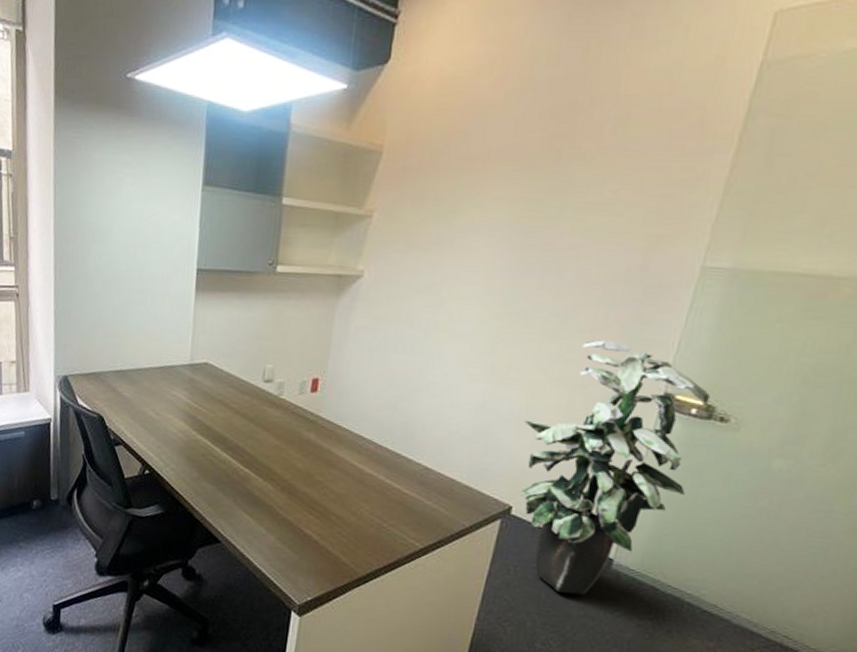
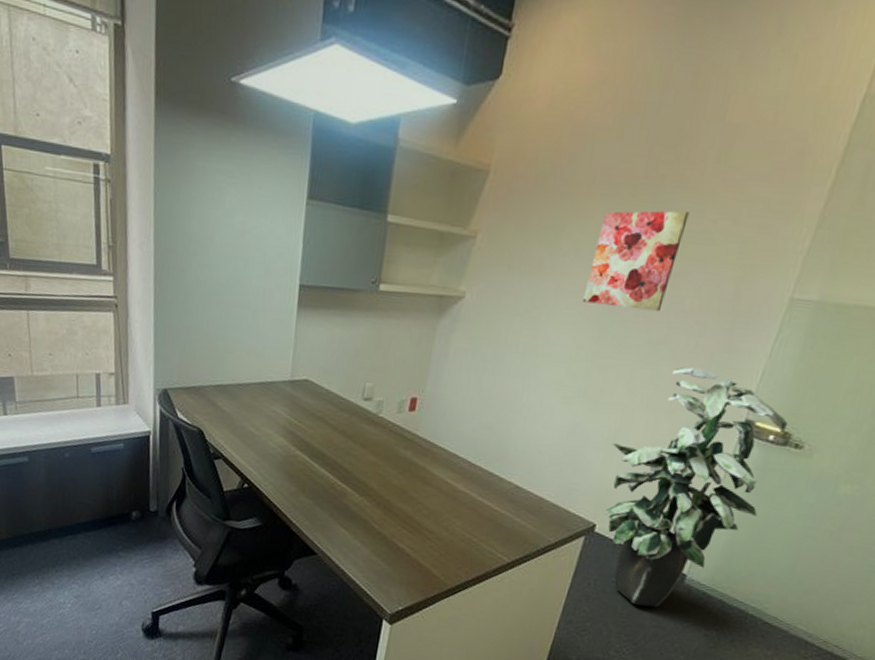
wall art: none [484,183,589,285] -> present [582,210,690,312]

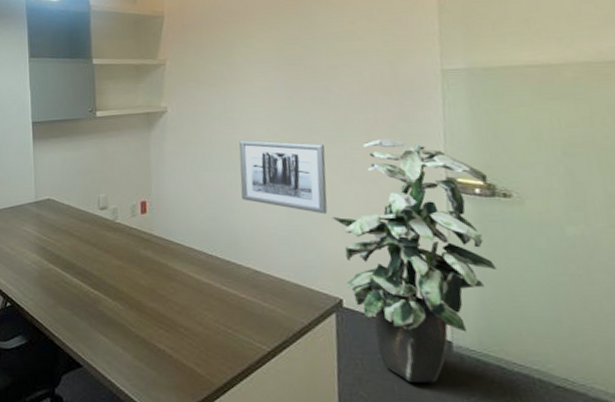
wall art: none [523,344,630,440] -> present [239,139,328,215]
wall art: present [582,210,690,312] -> none [262,19,334,100]

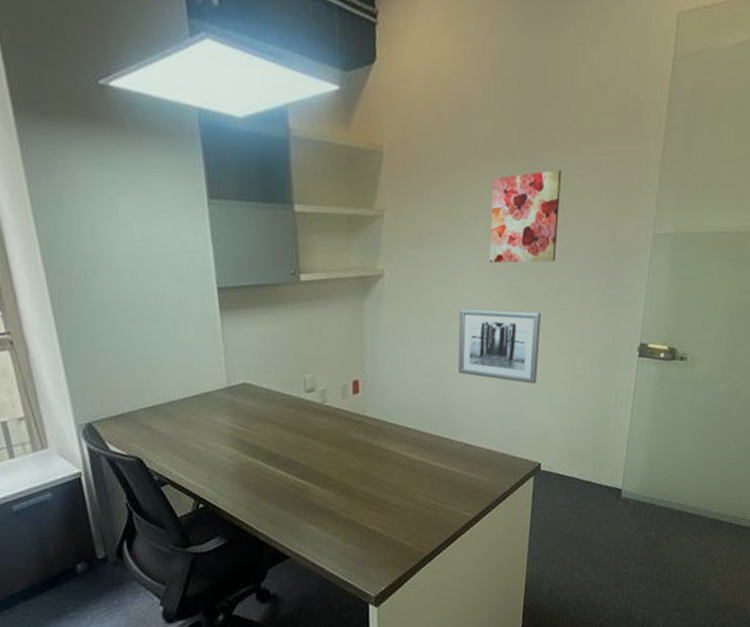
wall art: none [262,19,334,100] -> present [489,170,562,263]
indoor plant: present [331,139,496,383] -> none [540,306,671,527]

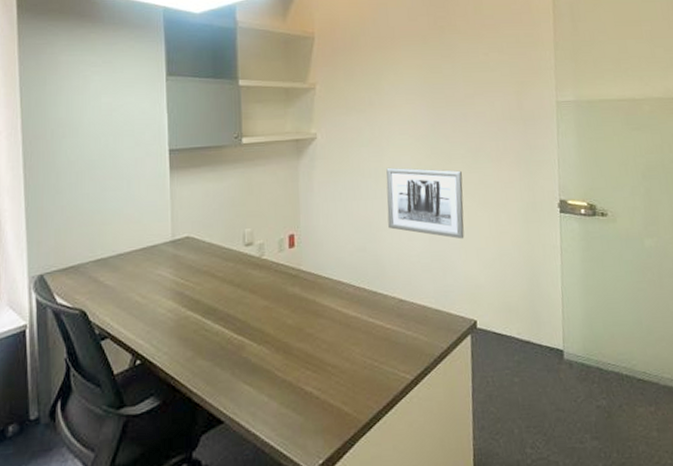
wall art: present [489,170,562,263] -> none [408,50,471,127]

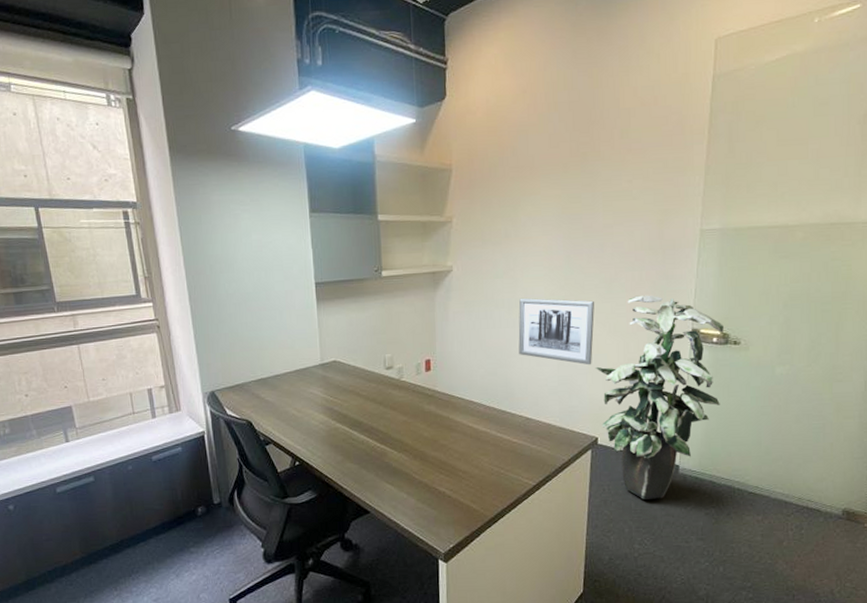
indoor plant: none [468,165,596,392] -> present [595,295,724,499]

